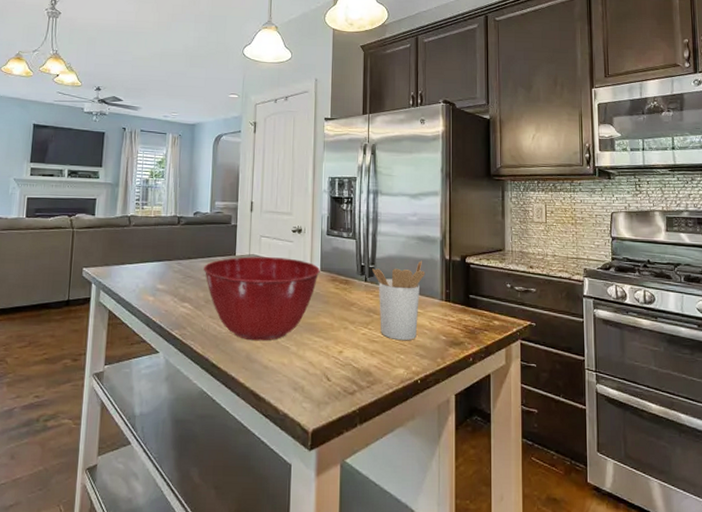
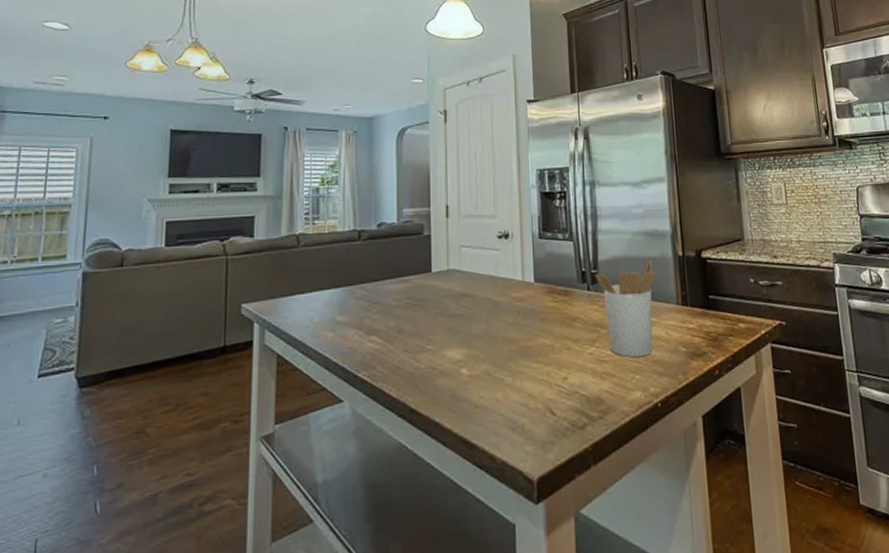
mixing bowl: present [204,256,320,341] -> none [393,270,534,375]

